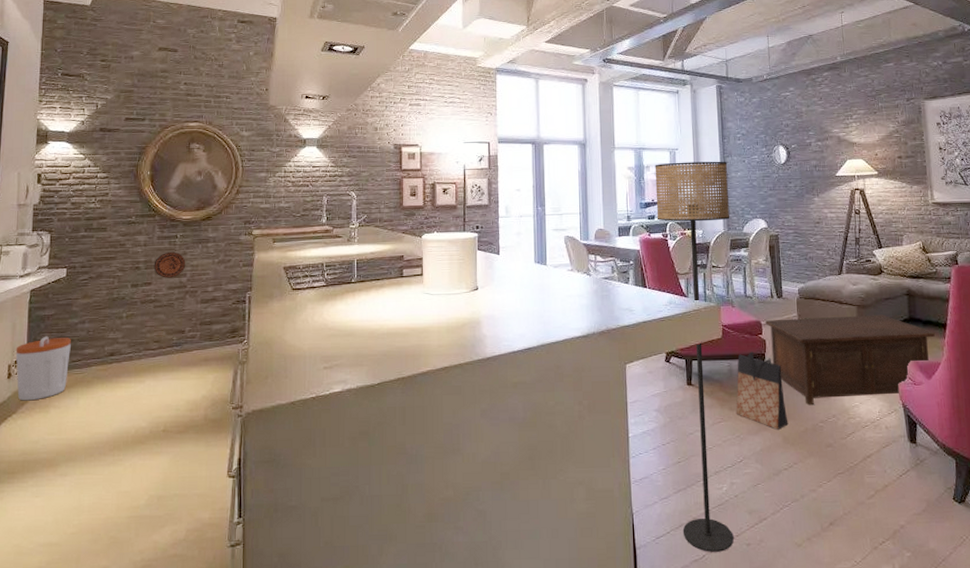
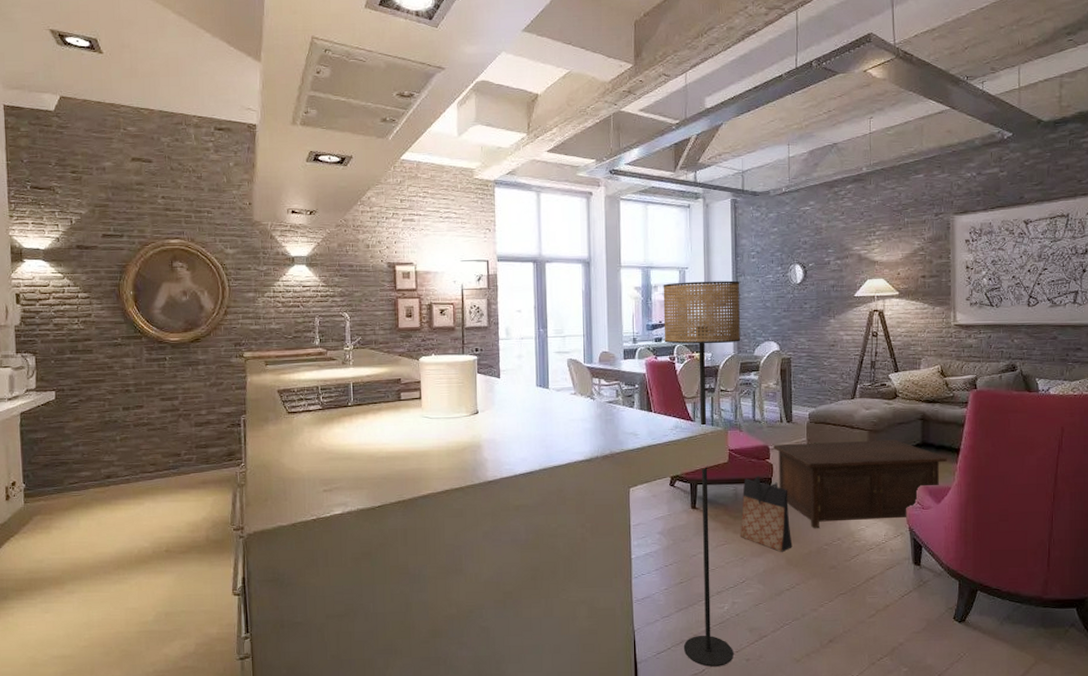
trash can: present [15,336,71,401] -> none [11,458,67,522]
decorative plate: present [153,251,186,278] -> none [144,374,177,401]

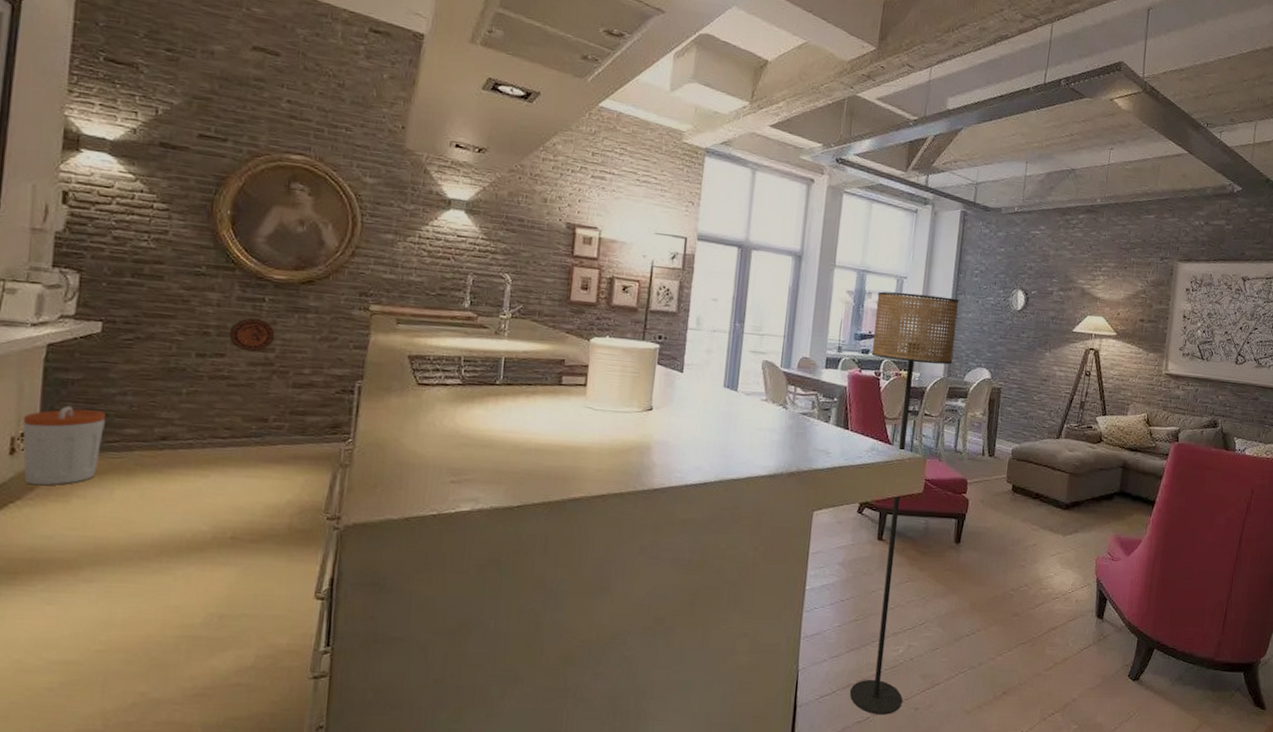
trash can: none [11,458,67,522] -> present [22,405,106,486]
decorative plate: none [144,374,177,401] -> present [229,317,275,352]
bag: present [740,476,793,552] -> none [925,510,981,594]
cabinet: present [773,439,947,529] -> none [972,479,1142,573]

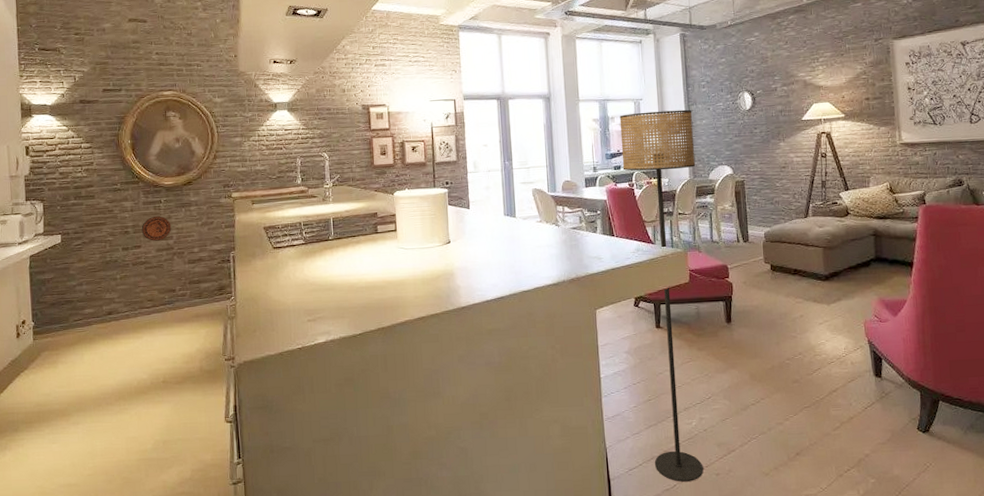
trash can: present [22,405,106,486] -> none [21,298,72,358]

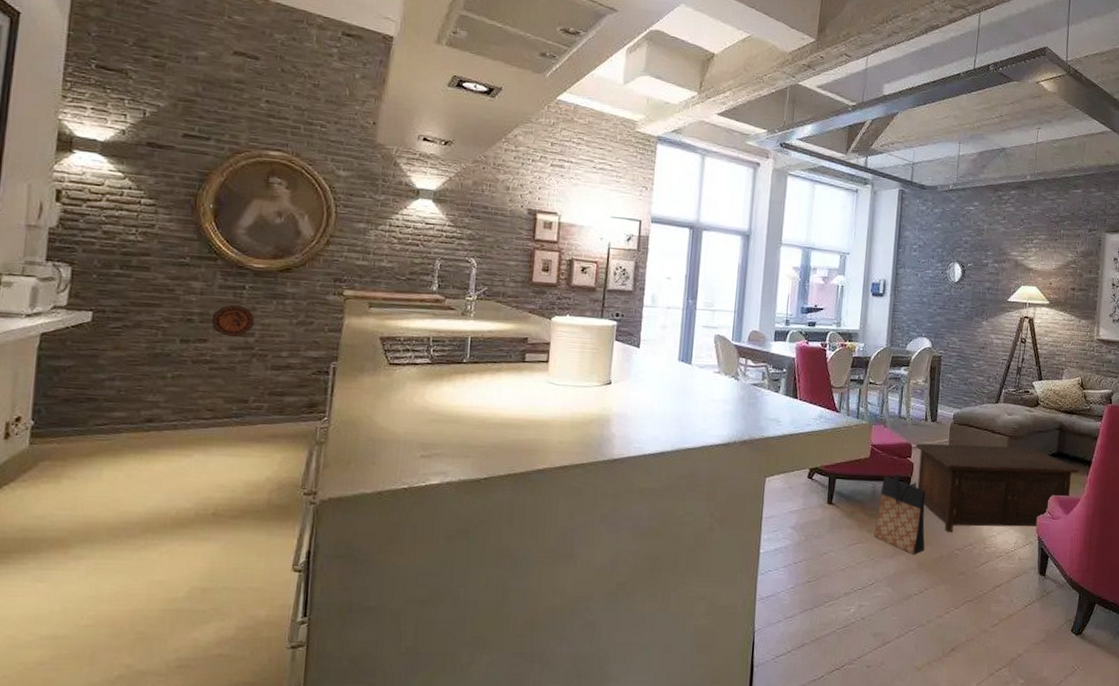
floor lamp: present [619,109,704,482] -> none [804,267,900,673]
bag: none [703,294,756,368] -> present [873,474,926,555]
cabinet: none [732,255,901,344] -> present [916,443,1079,533]

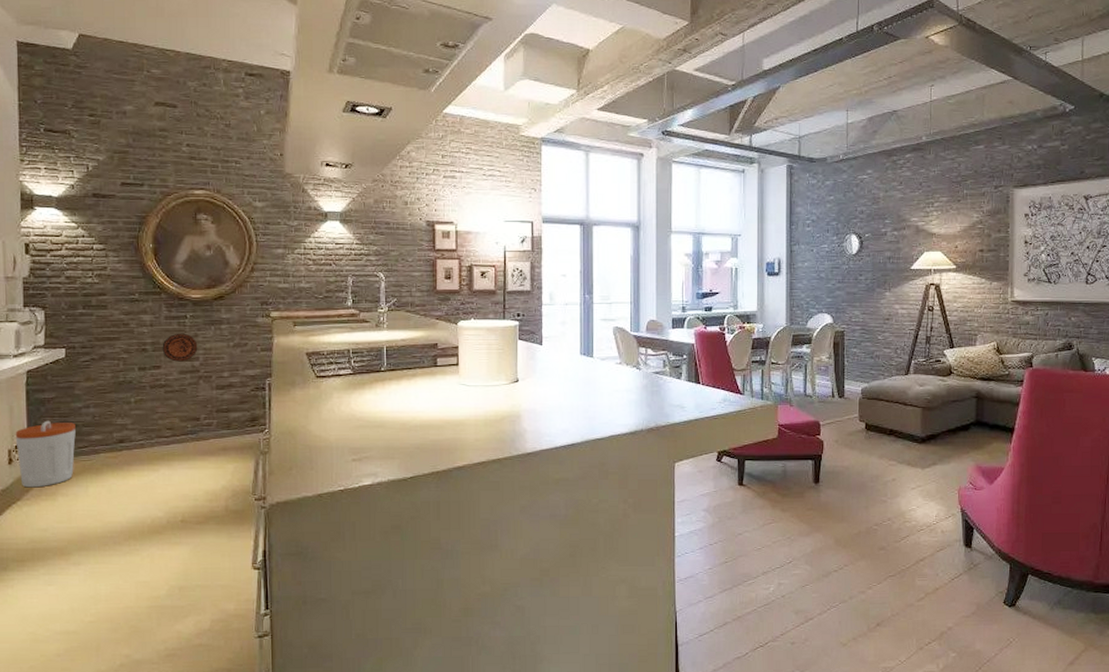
trash can: none [16,391,95,468] -> present [15,420,76,488]
bag: present [873,474,926,555] -> none [787,452,842,532]
cabinet: present [916,443,1079,533] -> none [824,417,1001,508]

